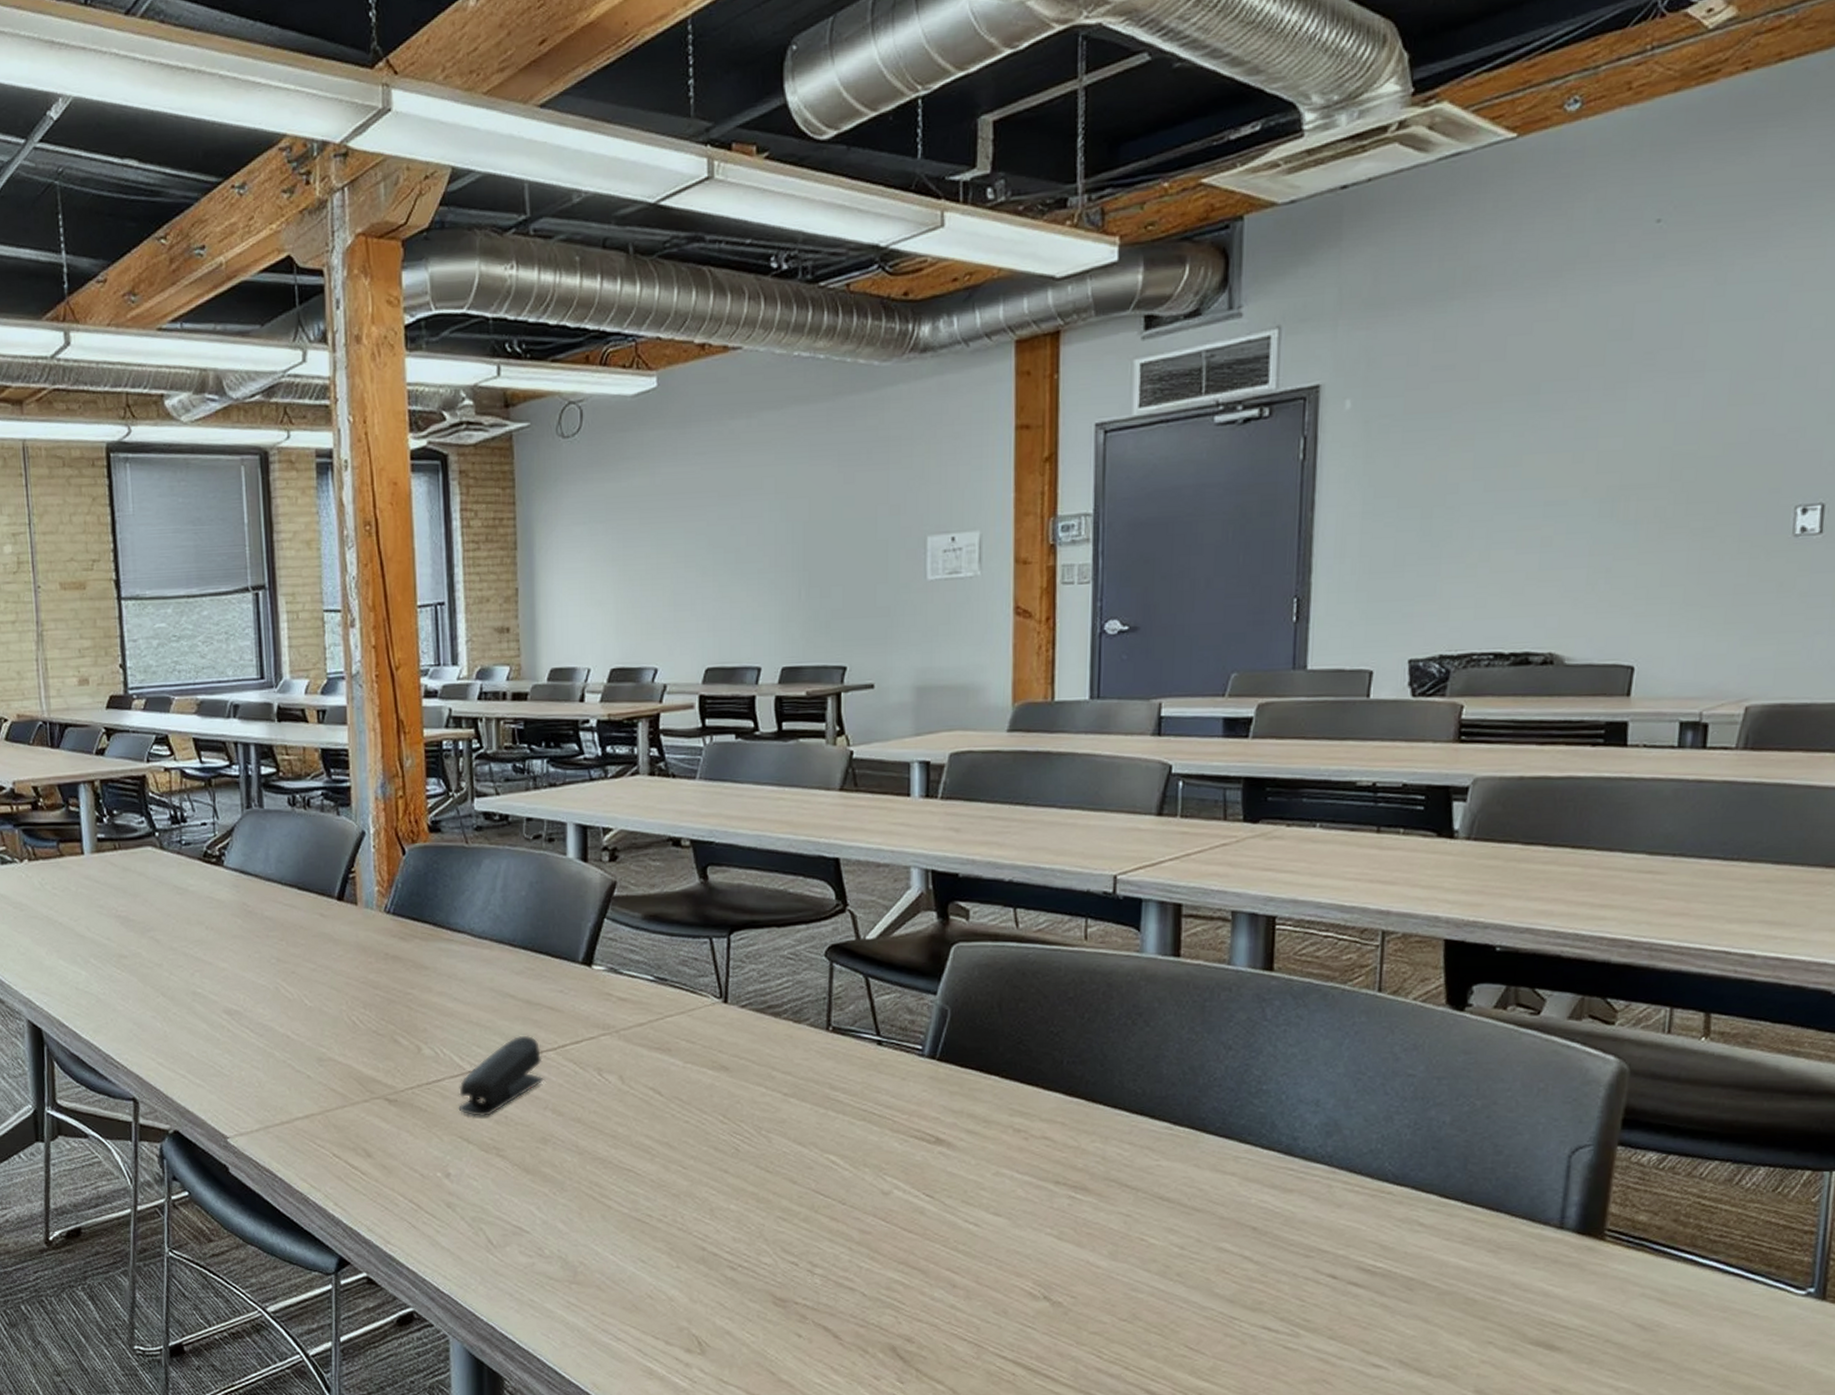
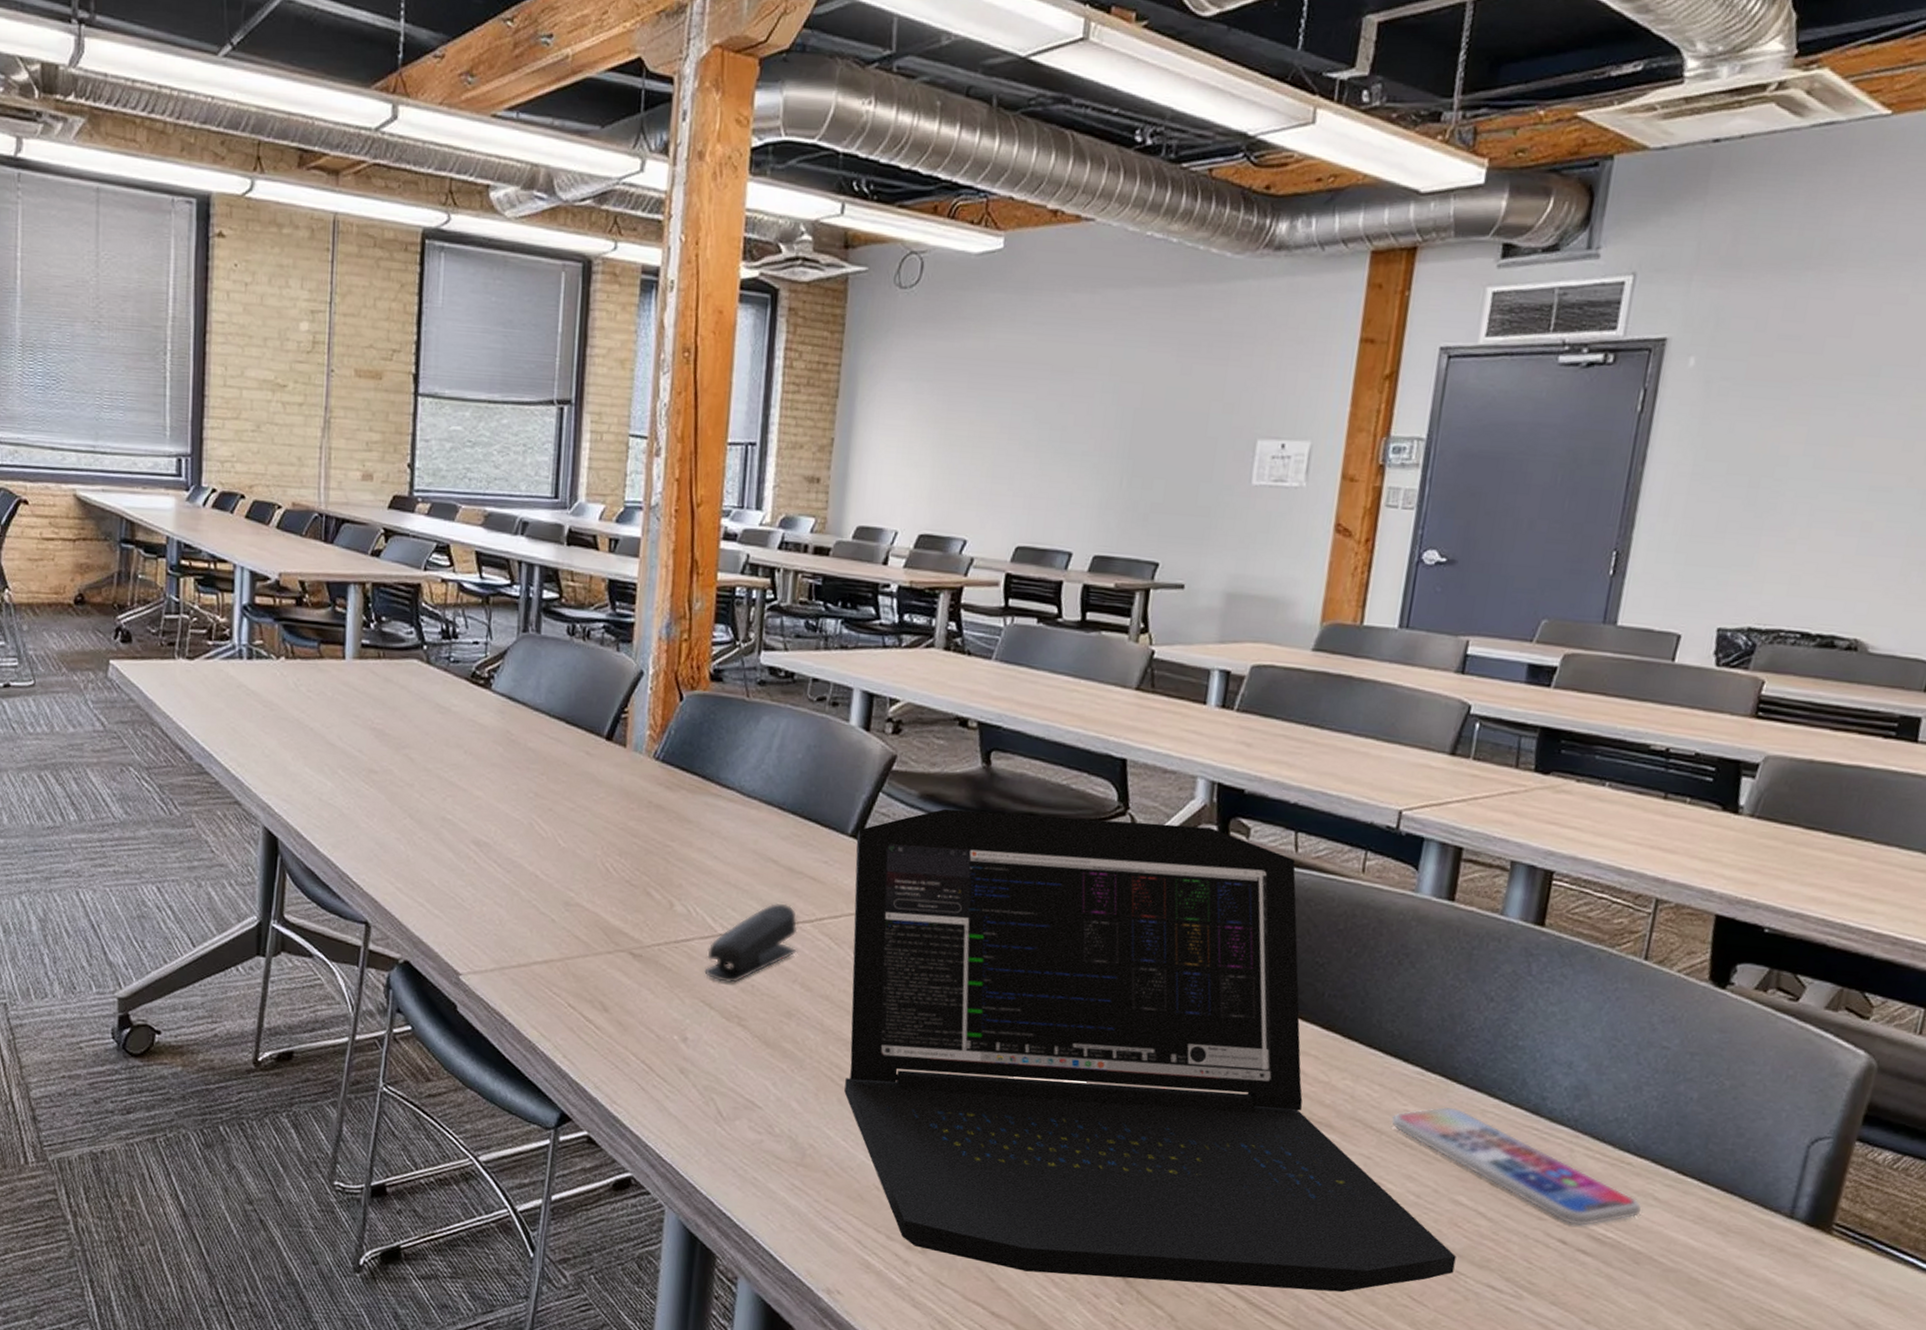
laptop: none [588,914,1228,1361] -> present [844,808,1456,1293]
smartphone: none [1145,1157,1407,1259] -> present [1390,1106,1641,1226]

